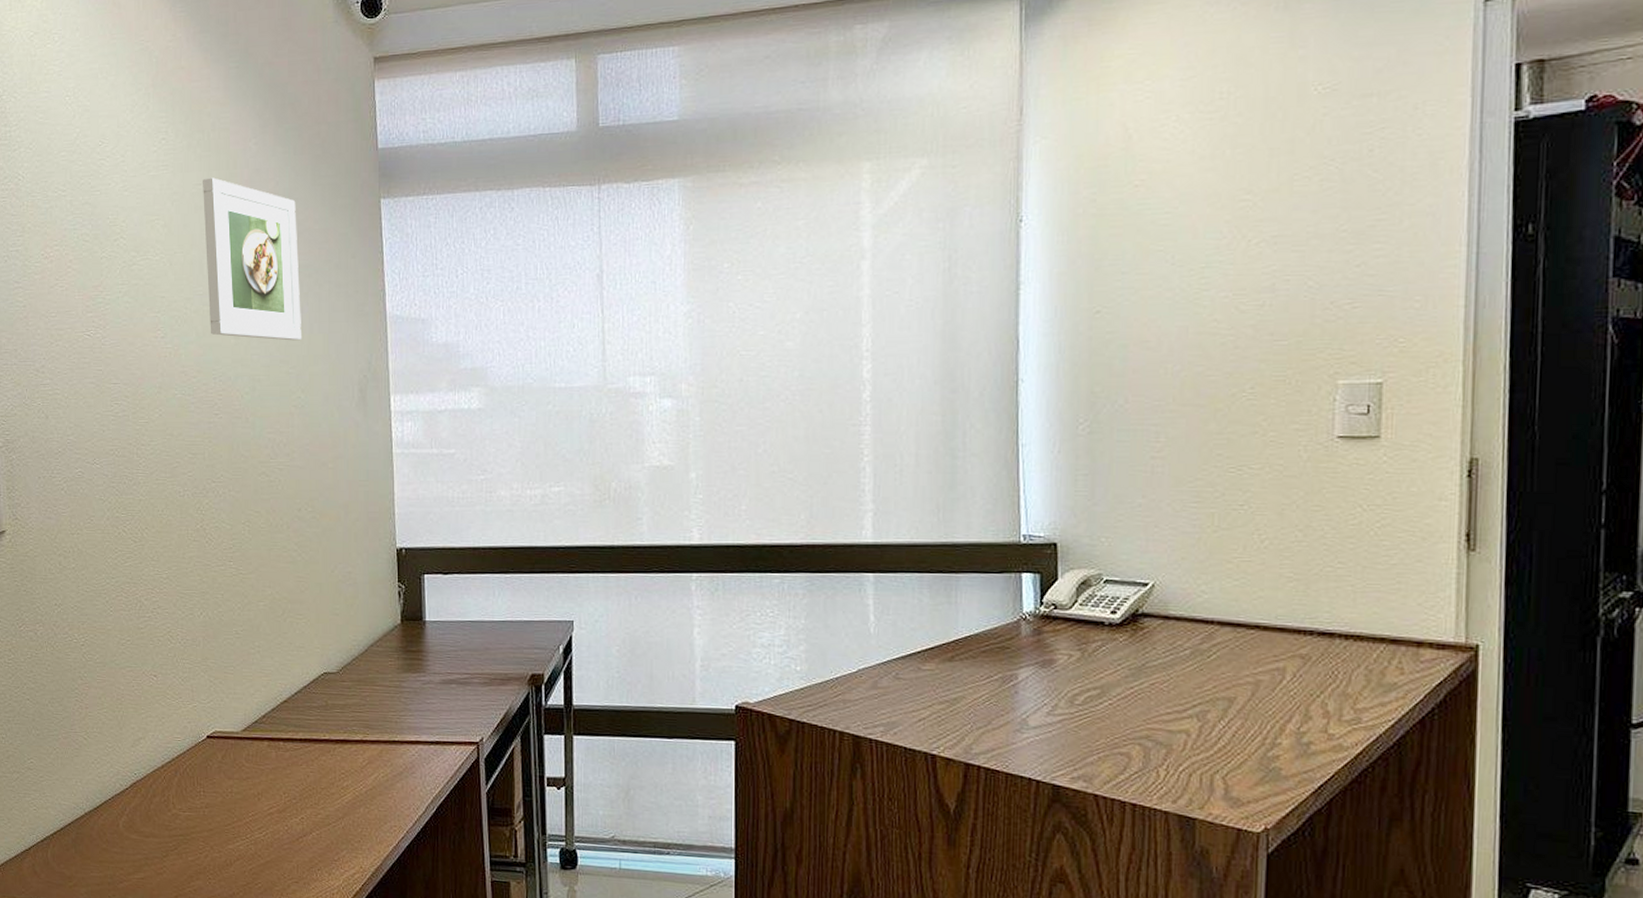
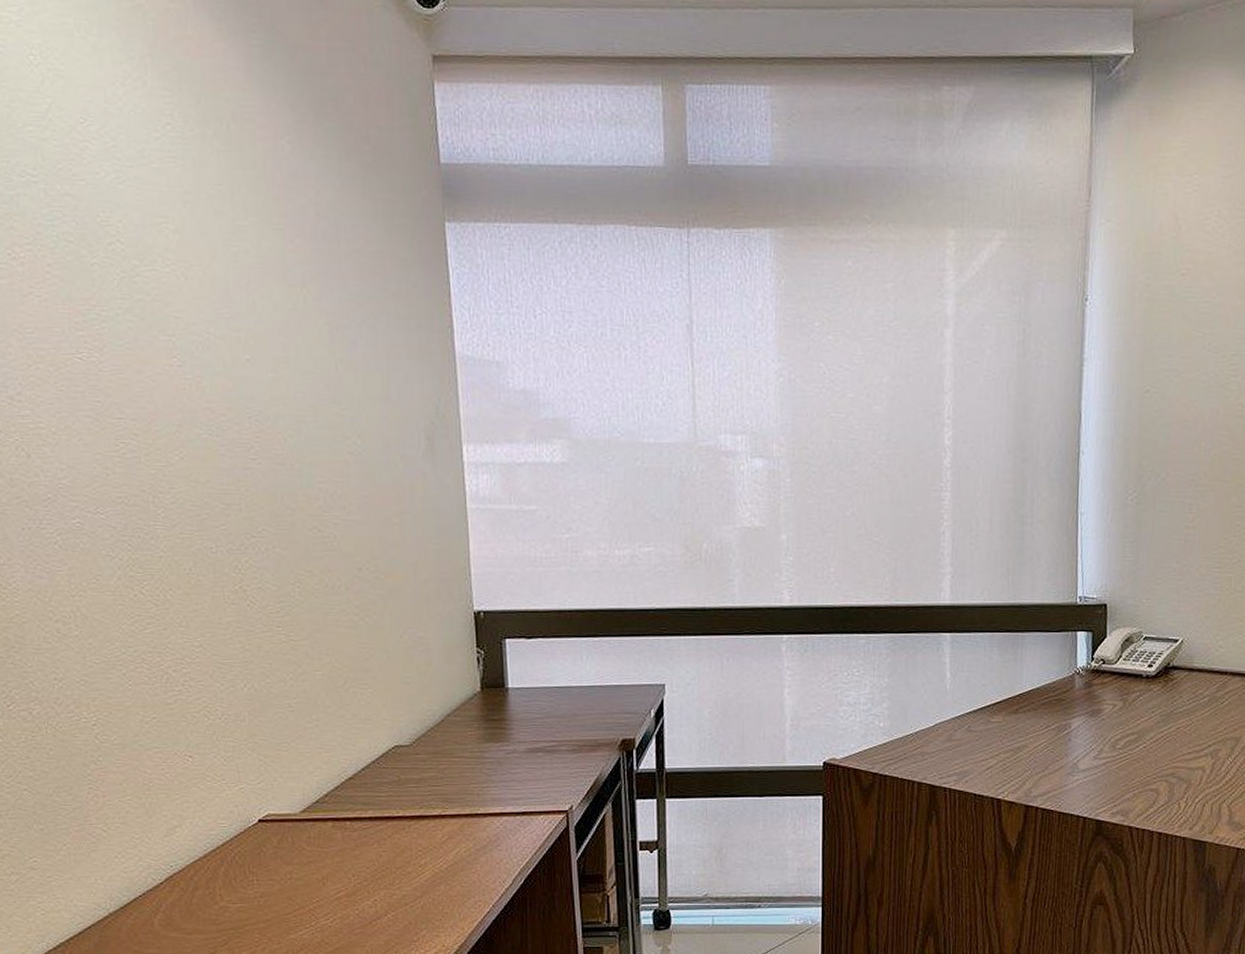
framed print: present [203,177,303,341] -> none [223,177,357,379]

